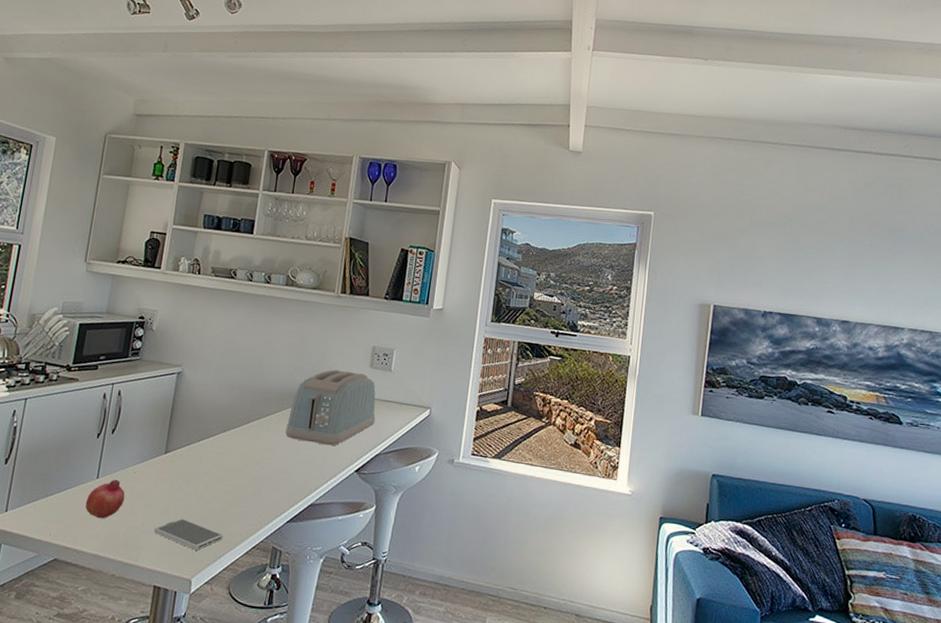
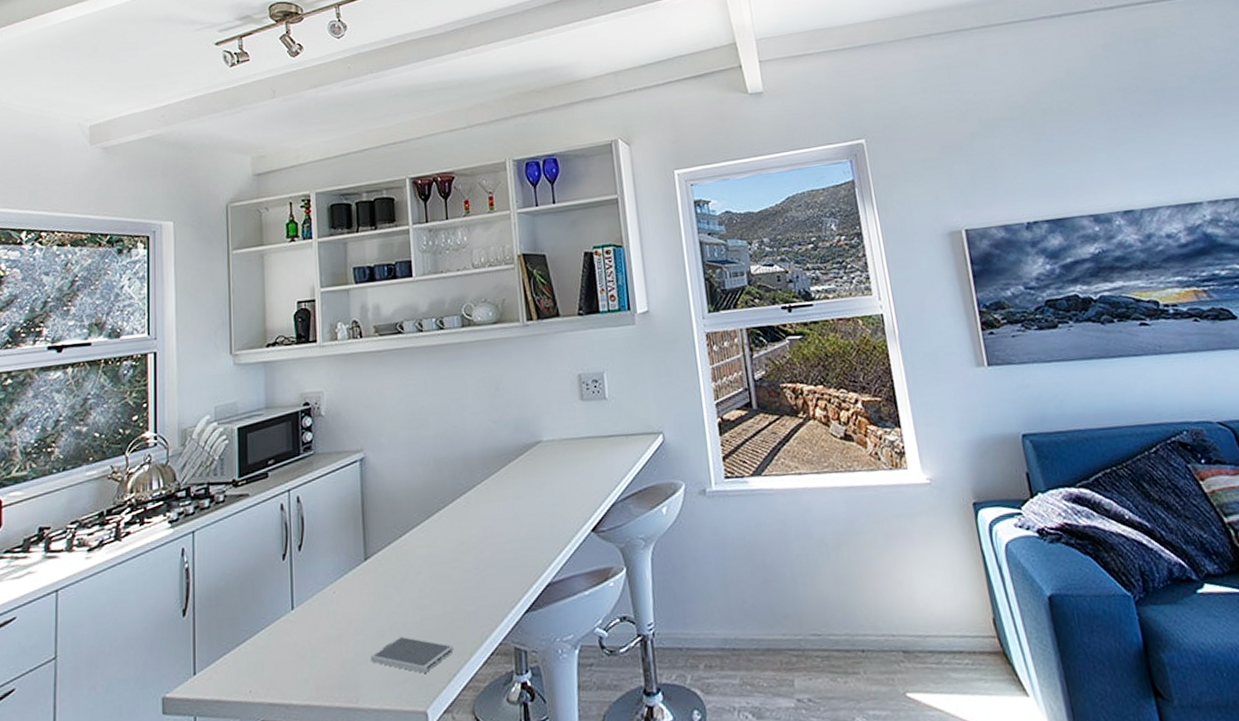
fruit: present [85,480,125,519] -> none [284,606,329,659]
toaster: present [285,369,376,446] -> none [499,410,602,509]

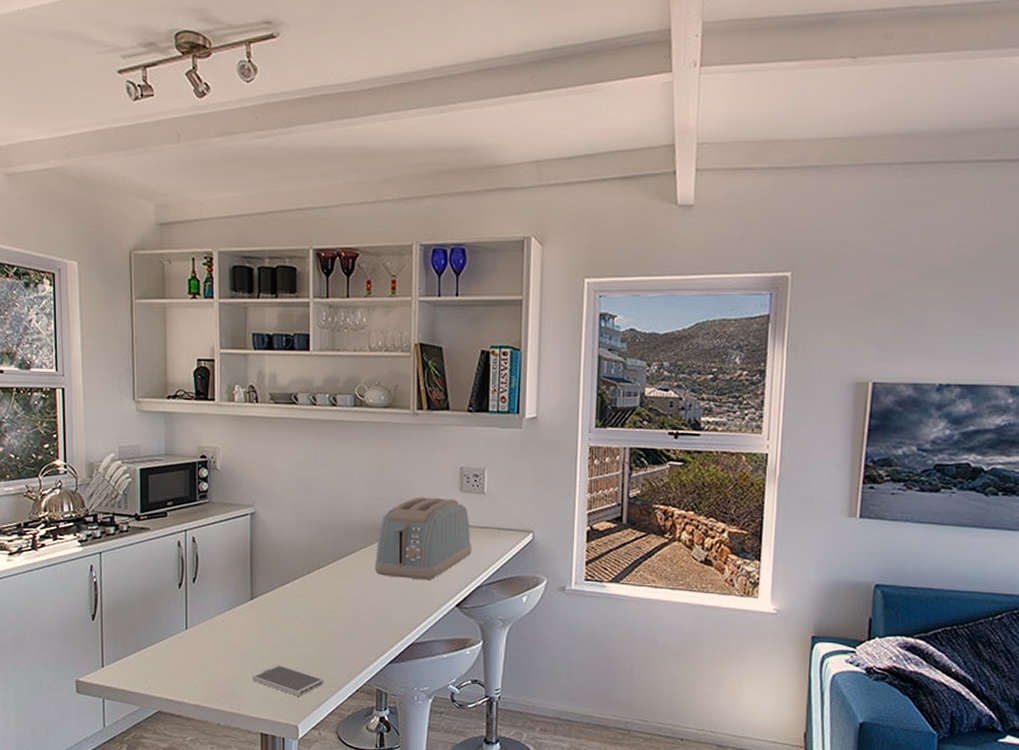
toaster: none [499,410,602,509] -> present [375,497,472,581]

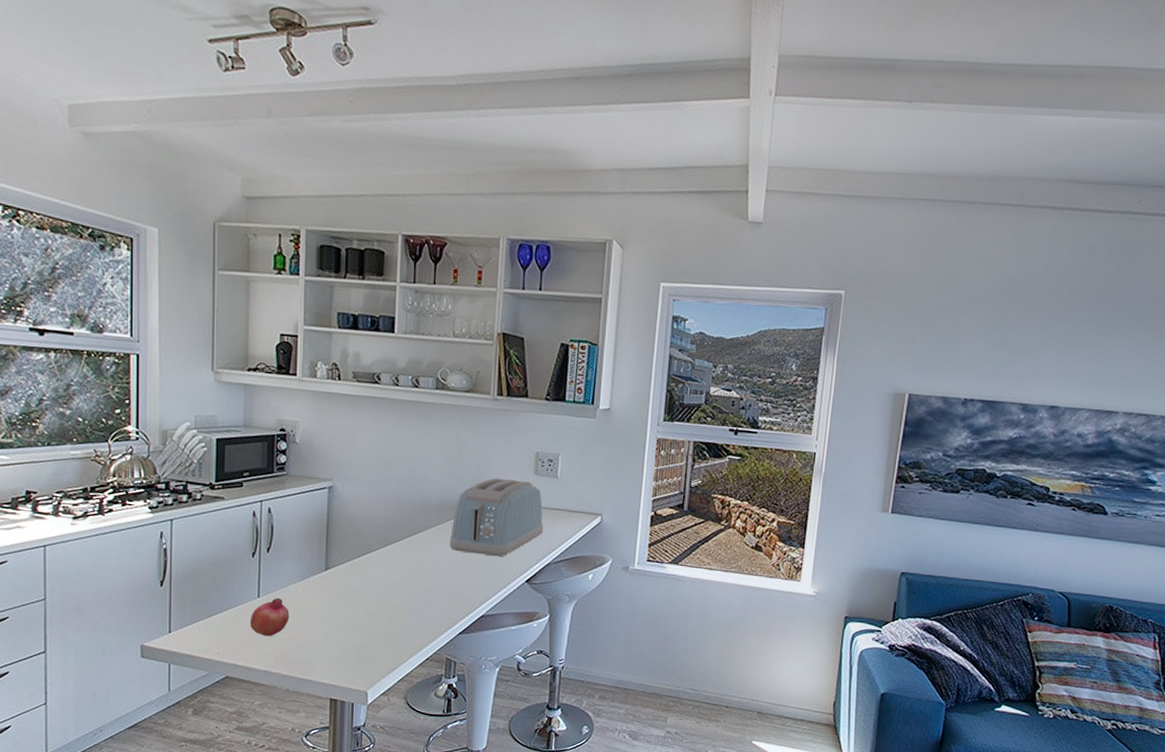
fruit: none [179,630,217,670] -> present [249,598,289,637]
smartphone: present [252,665,324,696] -> none [323,633,395,664]

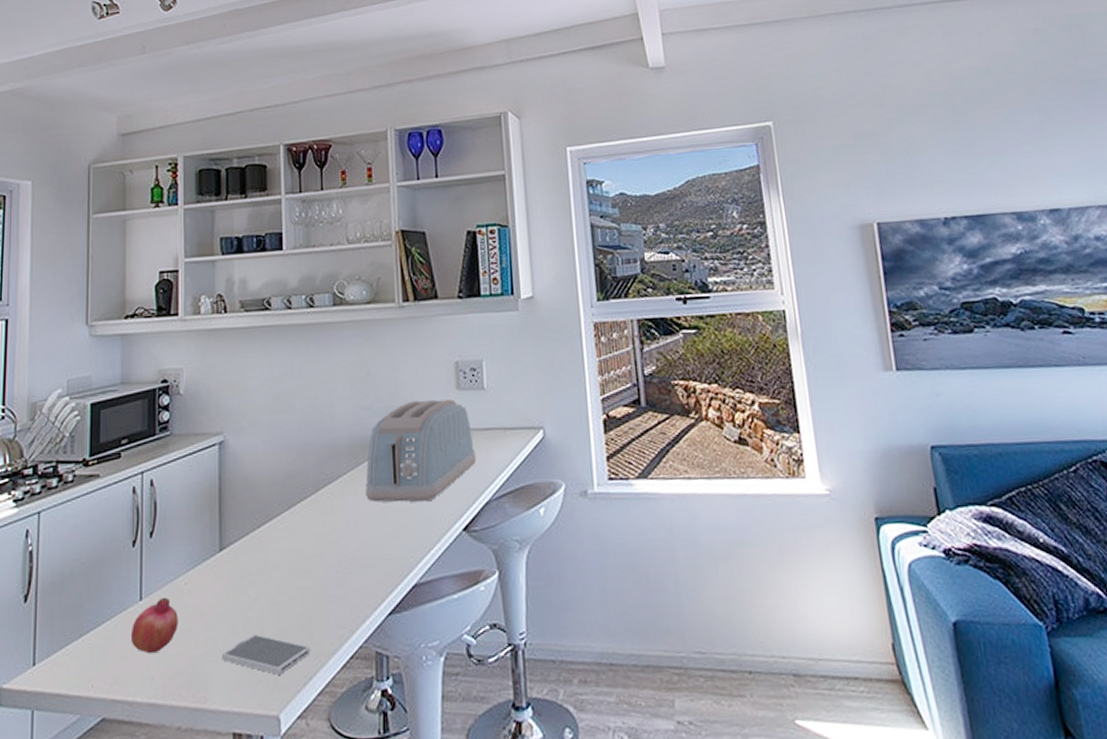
smartphone: none [323,633,395,664] -> present [221,634,311,675]

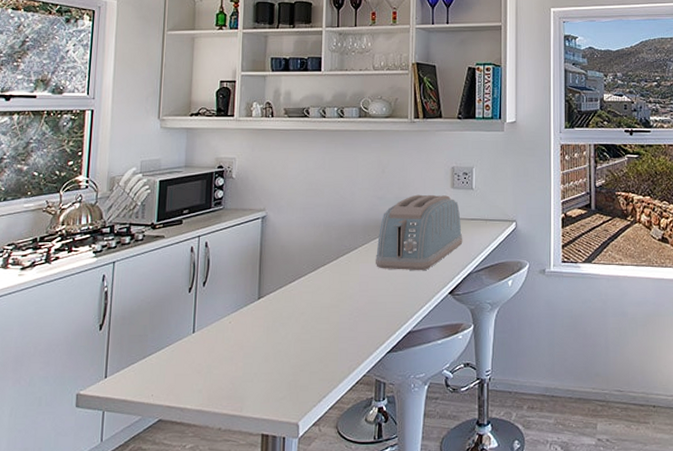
fruit: present [130,598,178,654] -> none [184,332,223,373]
smartphone: present [221,634,311,675] -> none [255,362,326,393]

